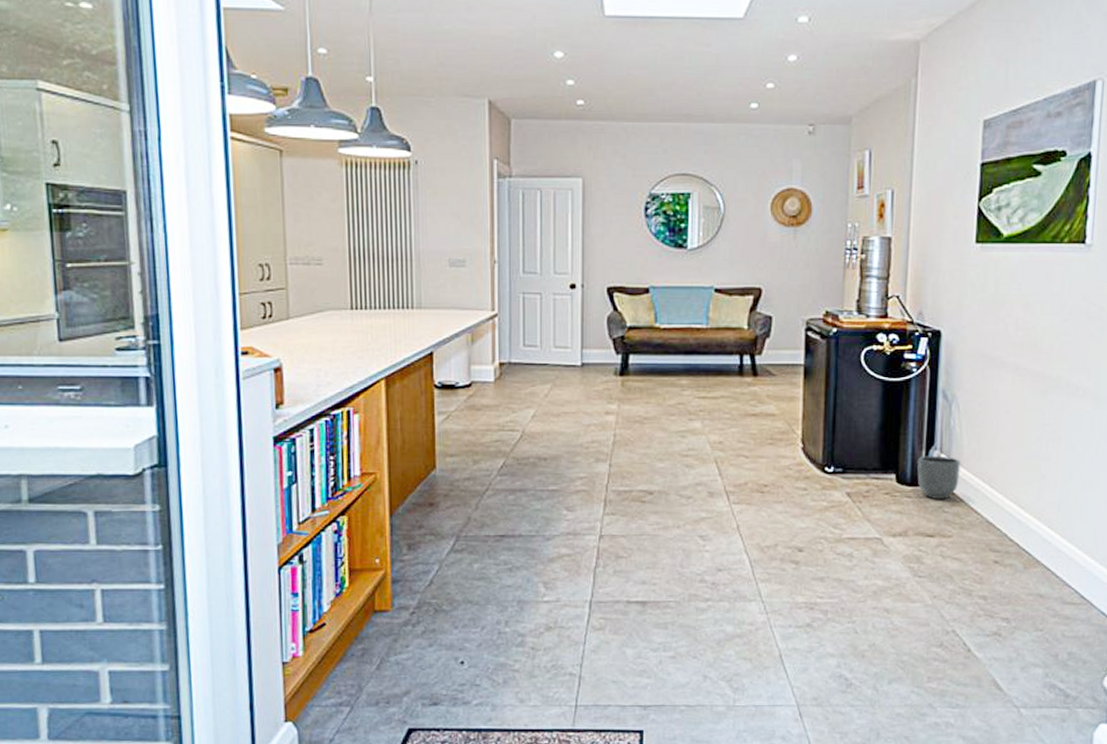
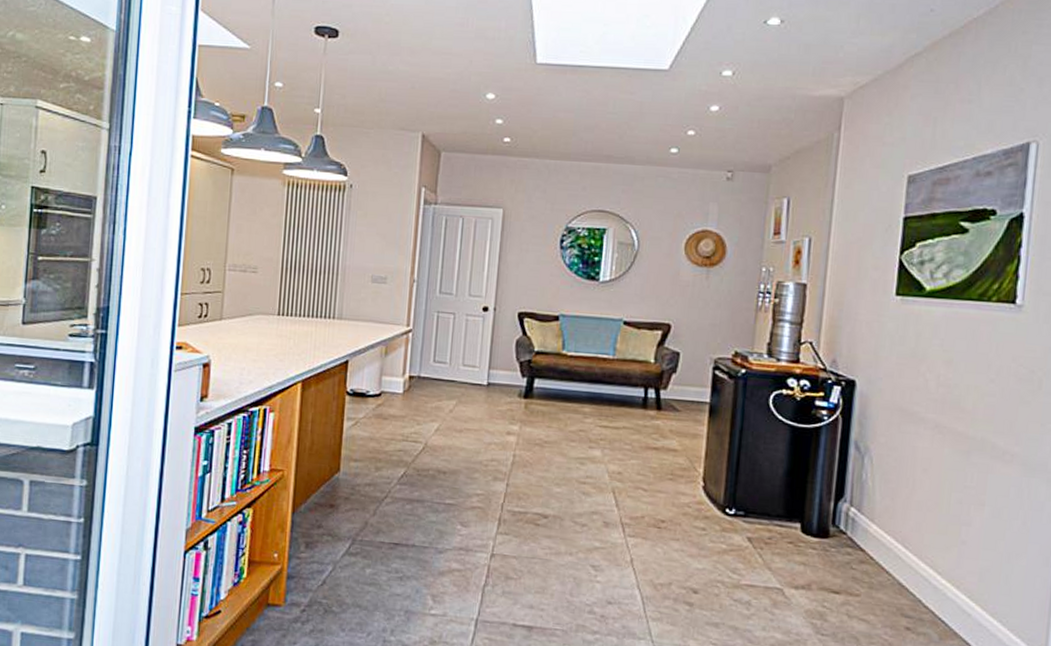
planter: present [917,455,960,499] -> none [824,507,872,555]

